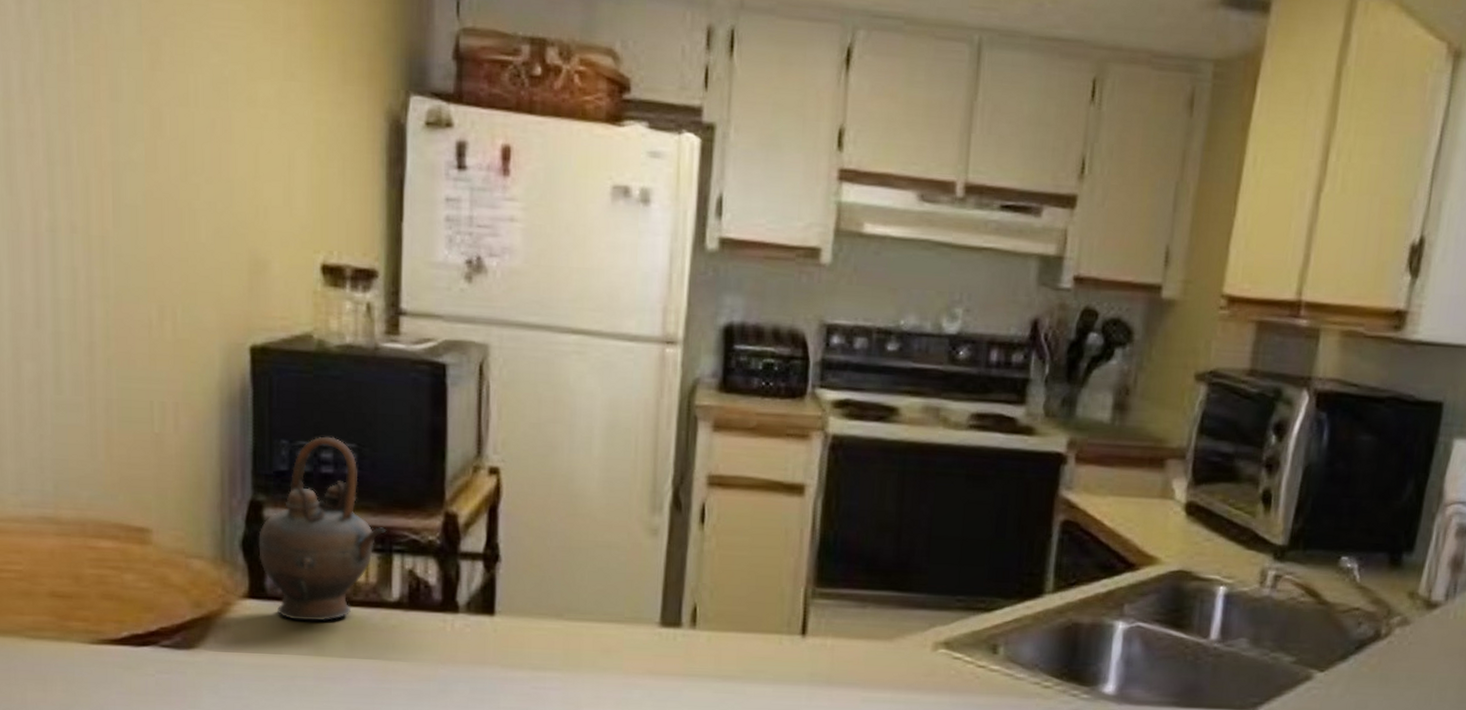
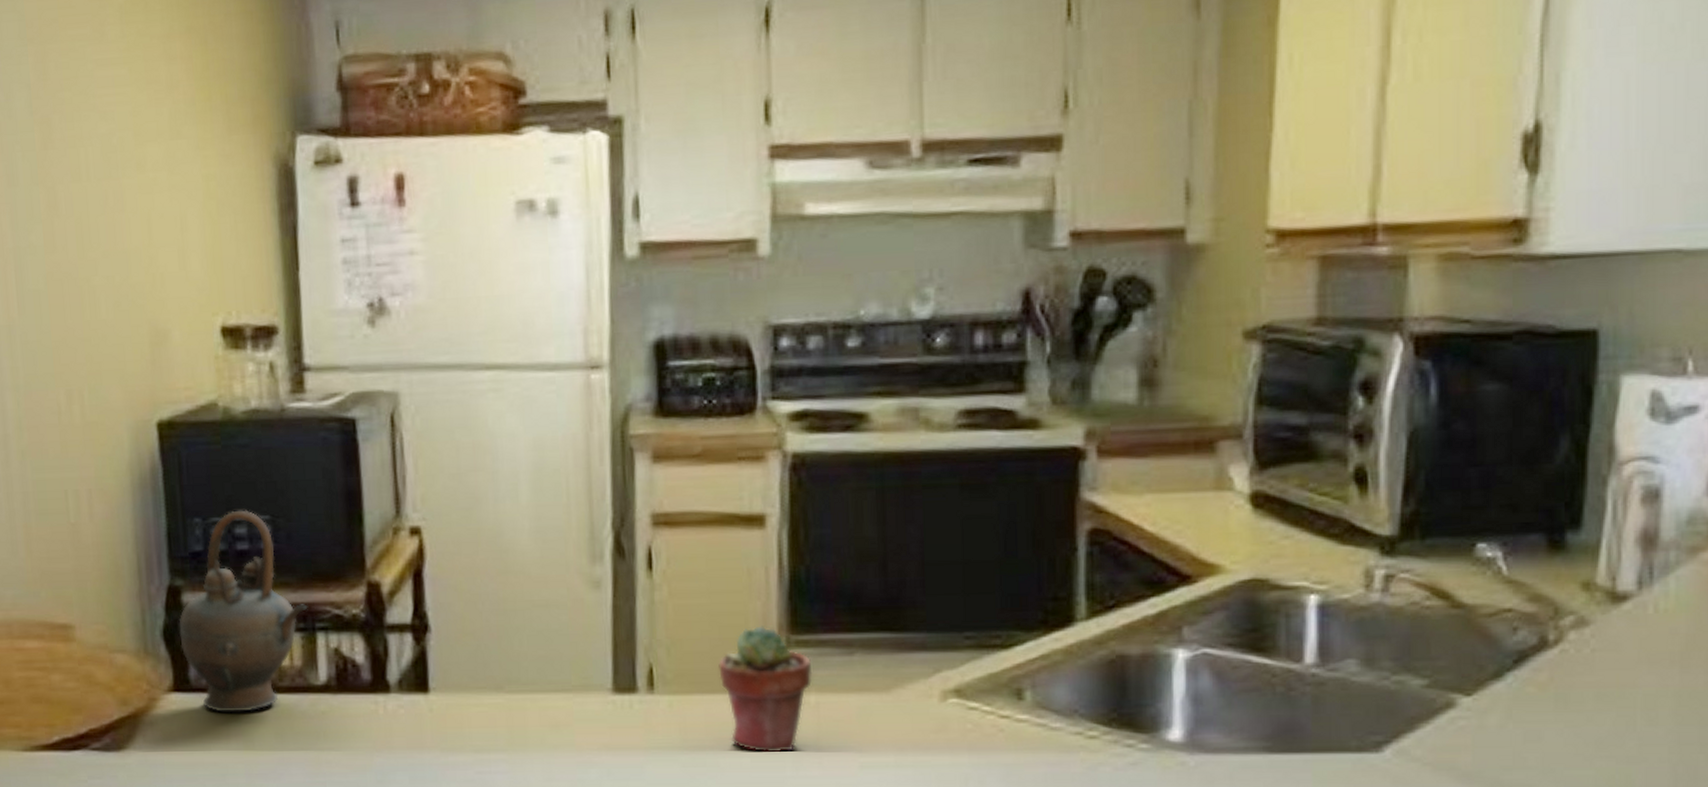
potted succulent: none [753,578,832,685] -> present [718,626,813,753]

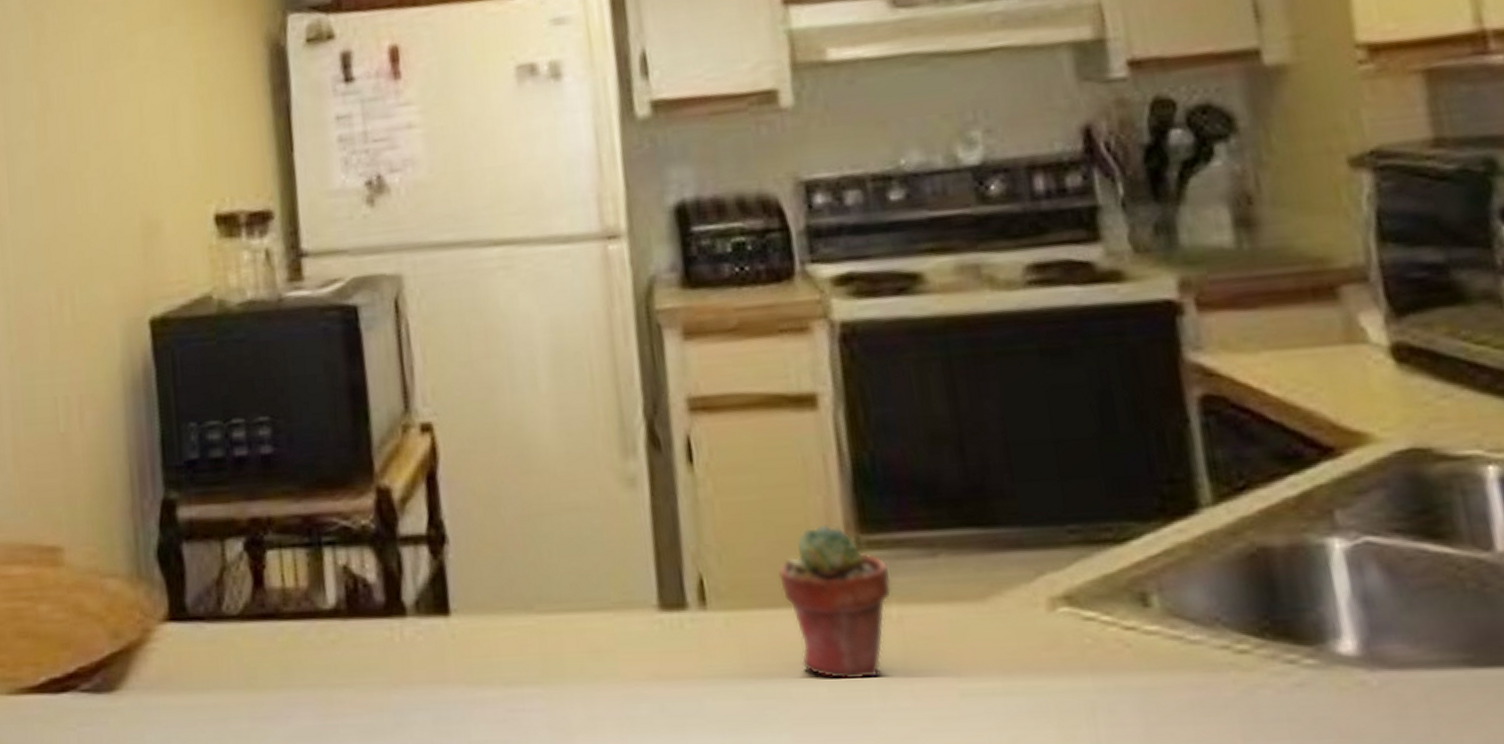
teapot: present [179,510,308,712] -> none [174,411,313,644]

